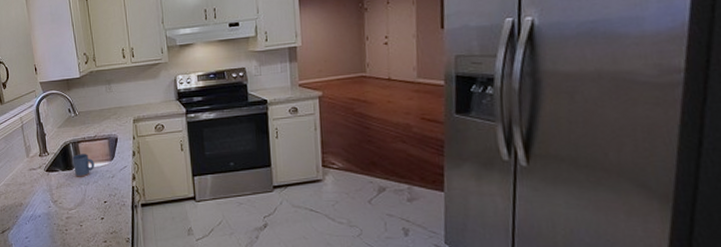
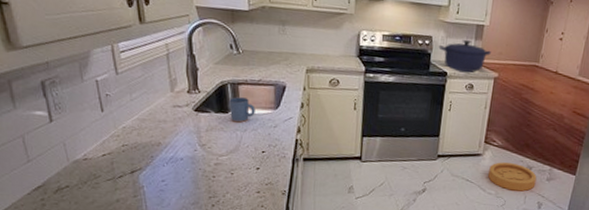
cooking pot: none [253,63,309,97] -> present [438,39,491,73]
pet bowl: none [334,186,395,217] -> present [488,162,537,192]

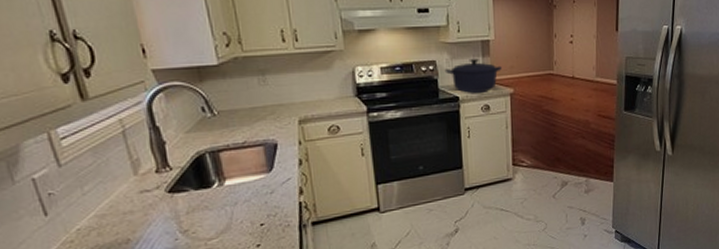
mug: present [228,97,255,123] -> none [209,165,245,197]
pet bowl: present [488,162,537,192] -> none [523,181,575,212]

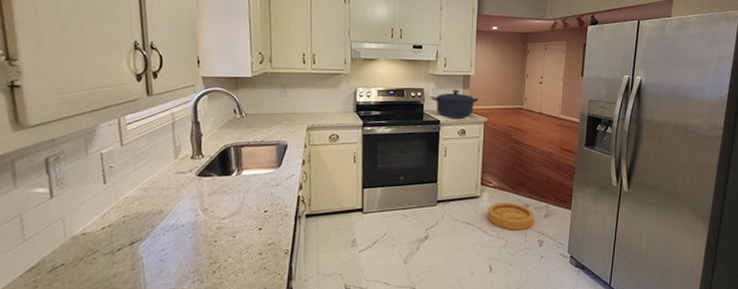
pet bowl: none [523,181,575,212] -> present [488,203,535,230]

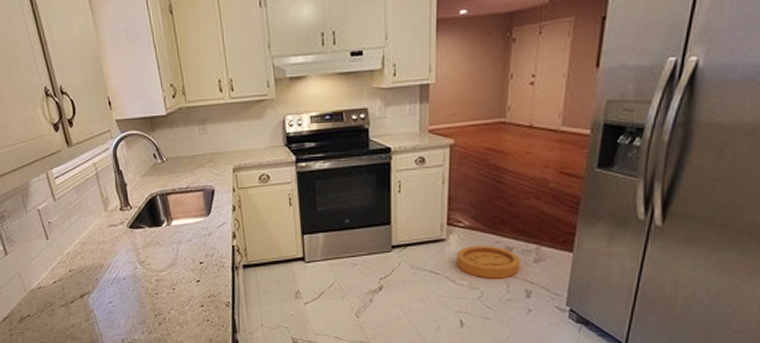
cooking pot: present [430,89,479,120] -> none [376,104,442,145]

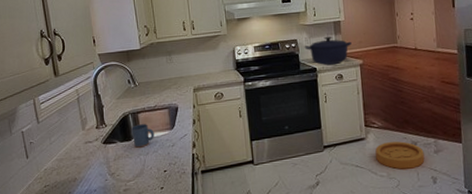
mug: none [159,208,188,235] -> present [130,124,154,148]
cooking pot: none [376,104,442,145] -> present [304,36,352,66]

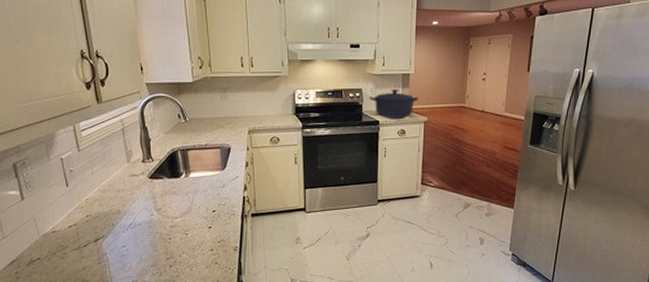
mug: present [130,124,154,148] -> none [179,162,204,186]
pet bowl: present [375,141,425,169] -> none [428,202,476,229]

